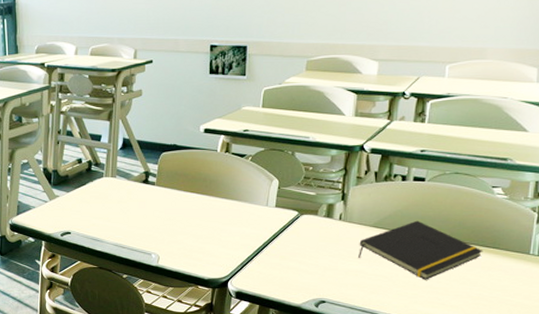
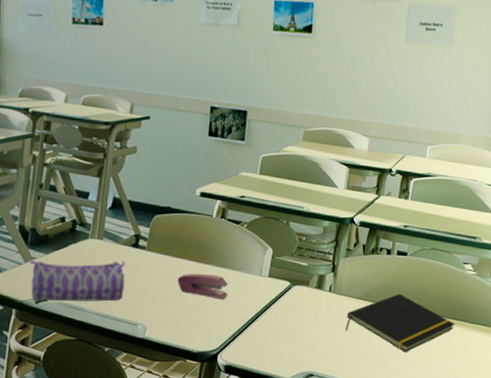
pencil case: none [53,196,137,234] -> present [29,260,125,302]
stapler: none [186,206,236,230] -> present [177,274,228,300]

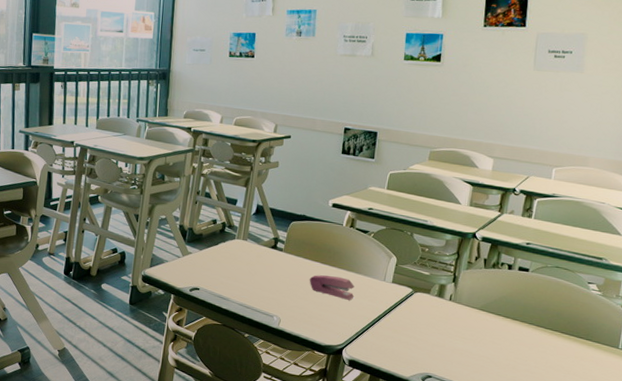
pencil case: present [29,260,125,302] -> none [186,254,265,294]
notepad: present [346,293,455,352] -> none [465,307,578,364]

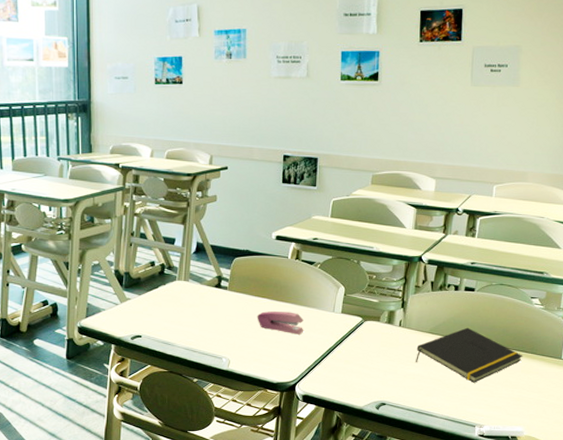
notepad: none [465,307,578,364] -> present [416,327,523,383]

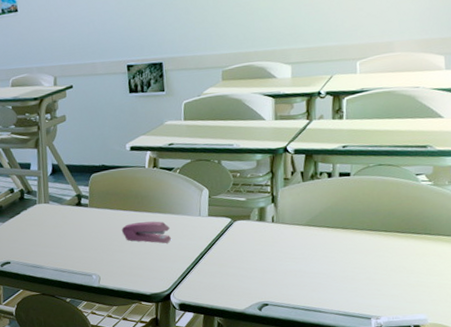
notepad: present [416,327,523,383] -> none [294,215,416,273]

